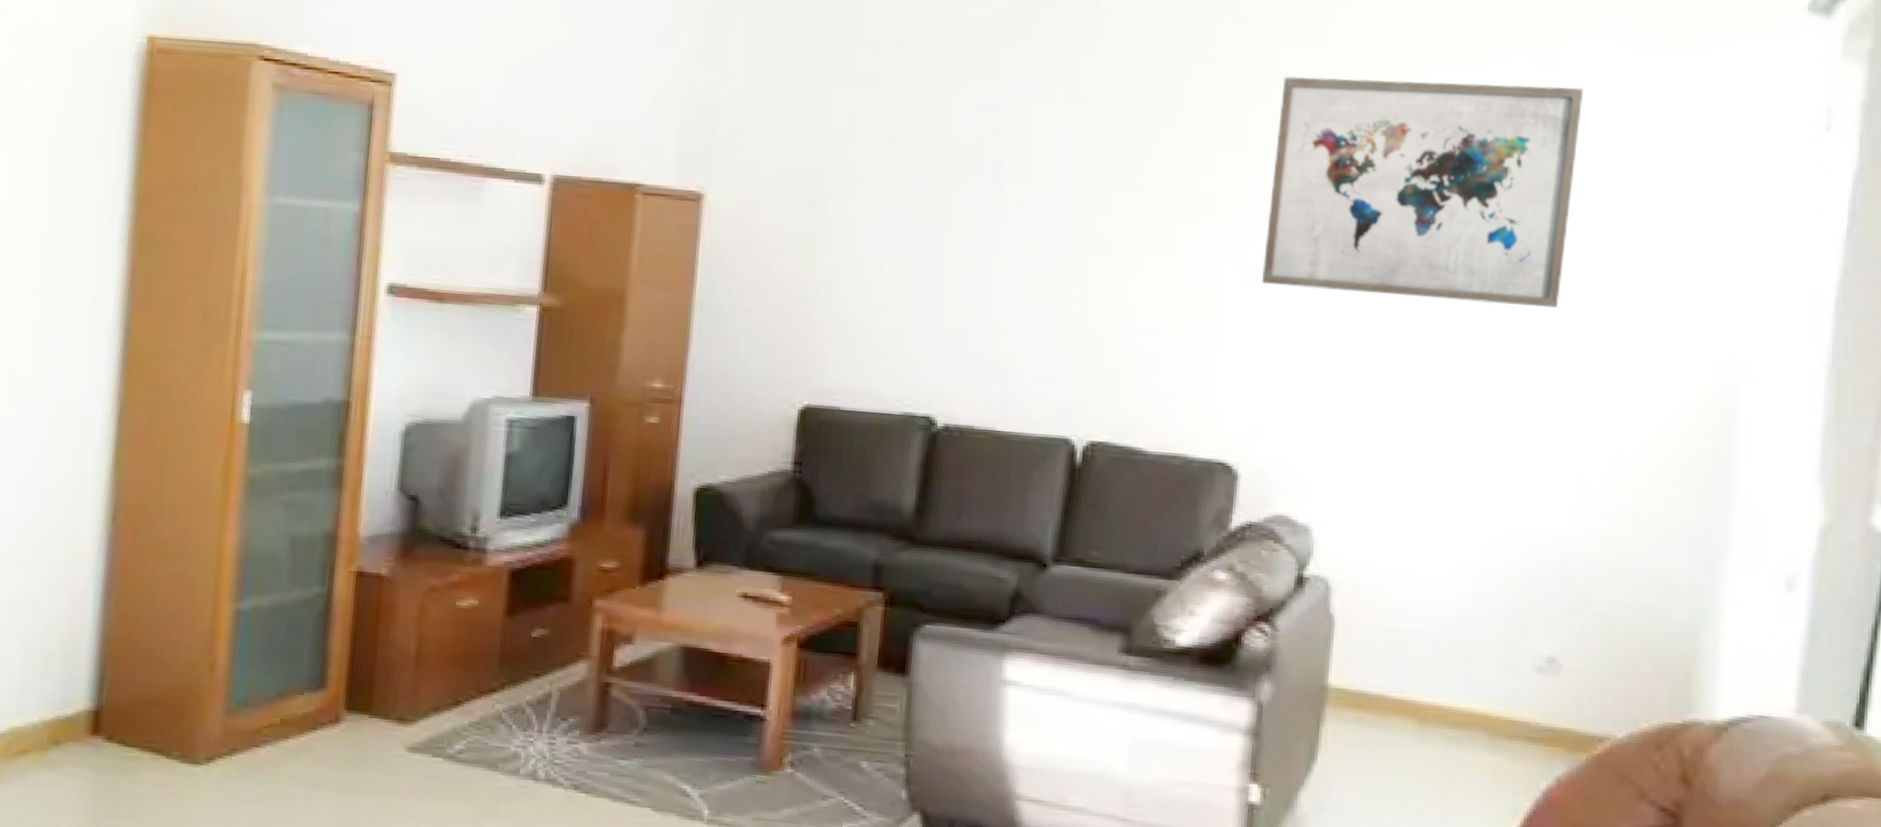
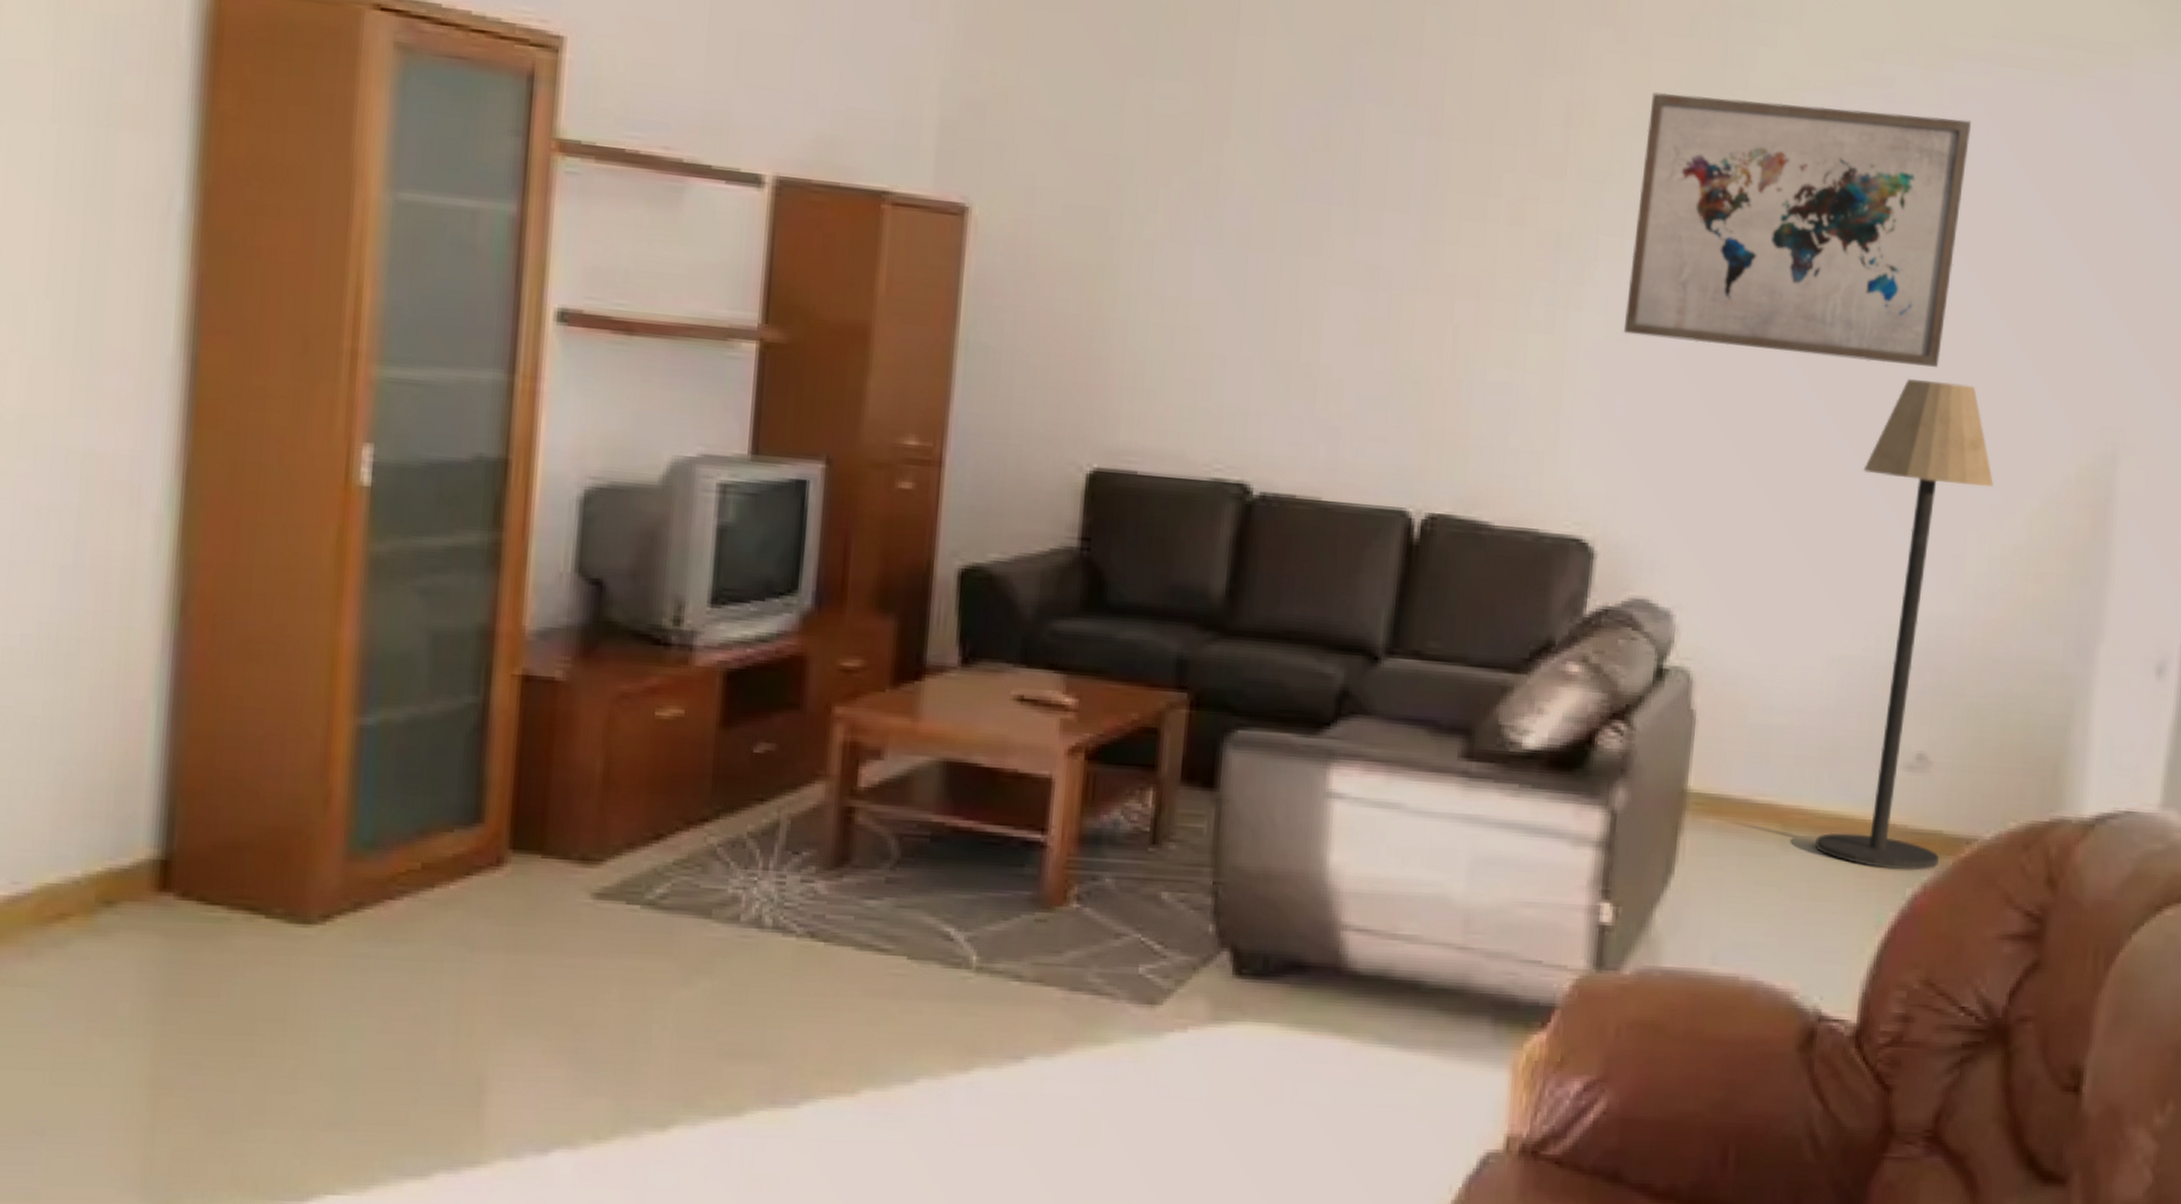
floor lamp: none [1451,318,1616,765] -> present [1815,378,1994,871]

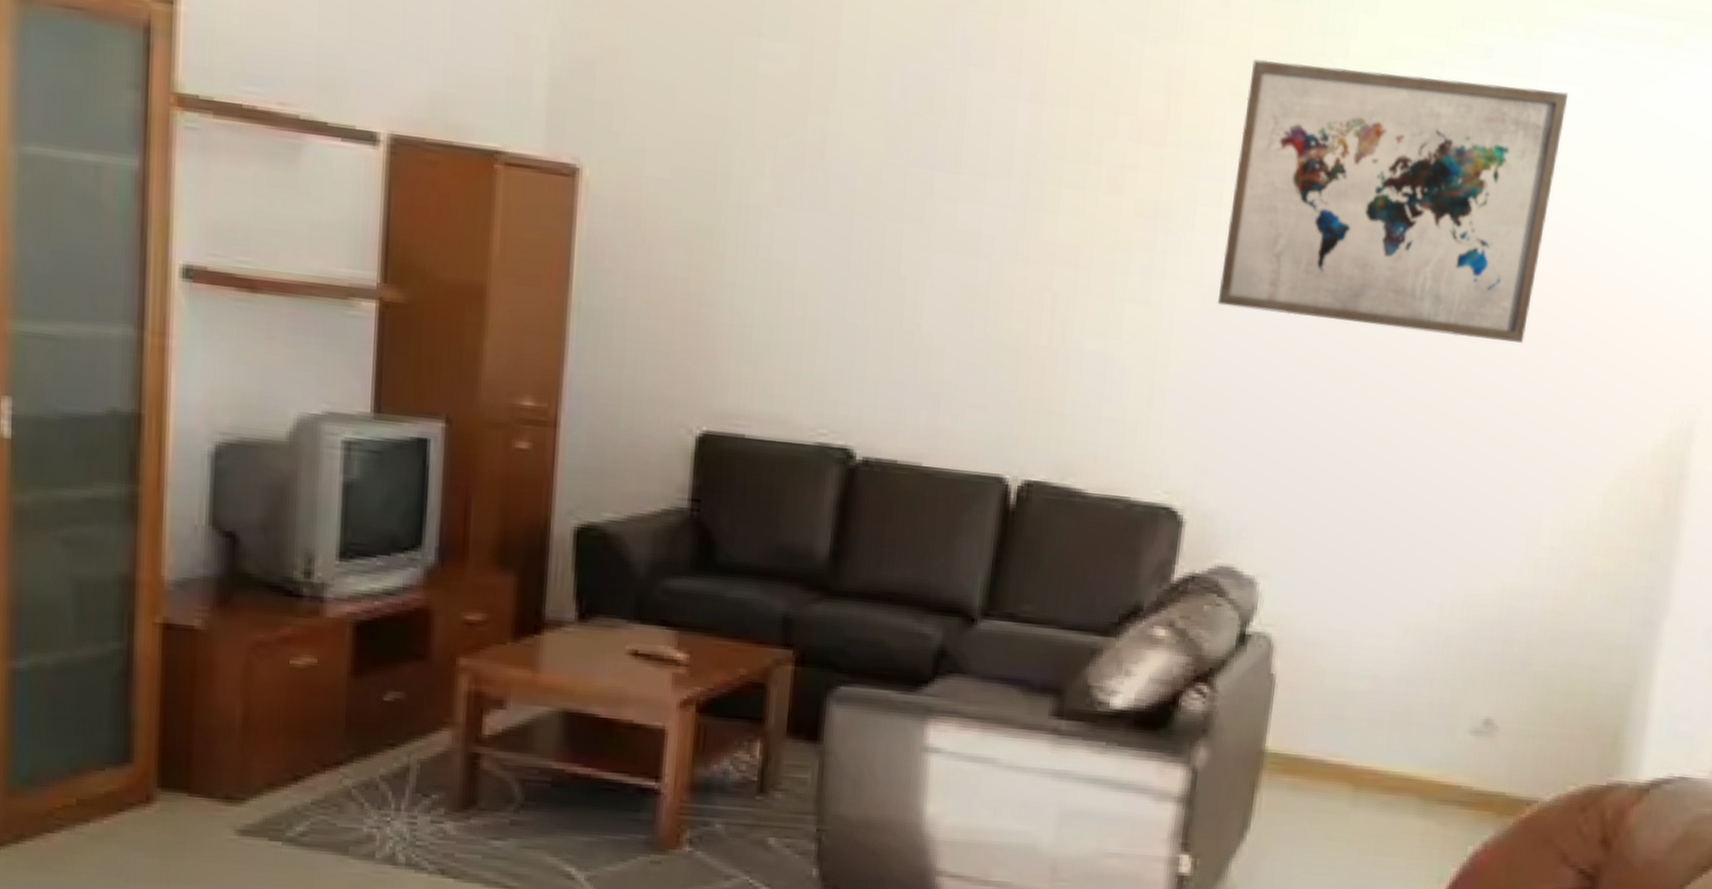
floor lamp: present [1815,378,1994,871] -> none [1384,353,1571,829]

